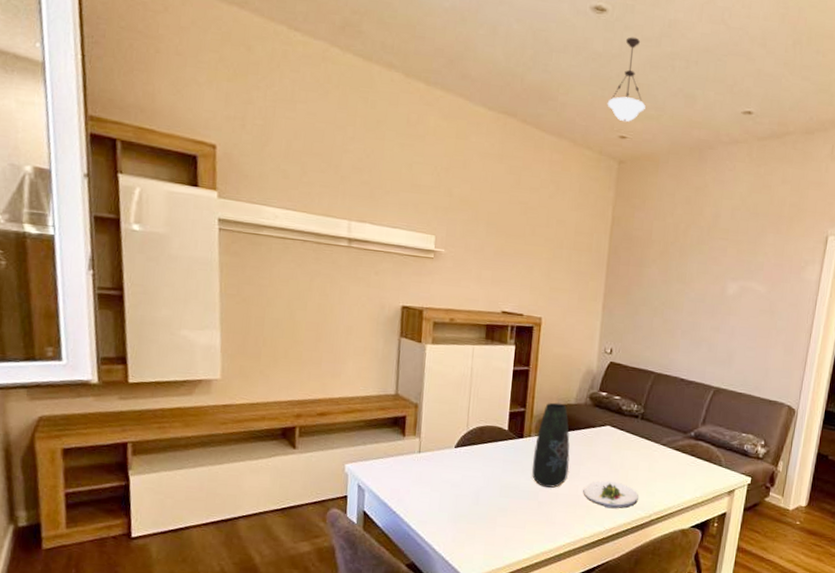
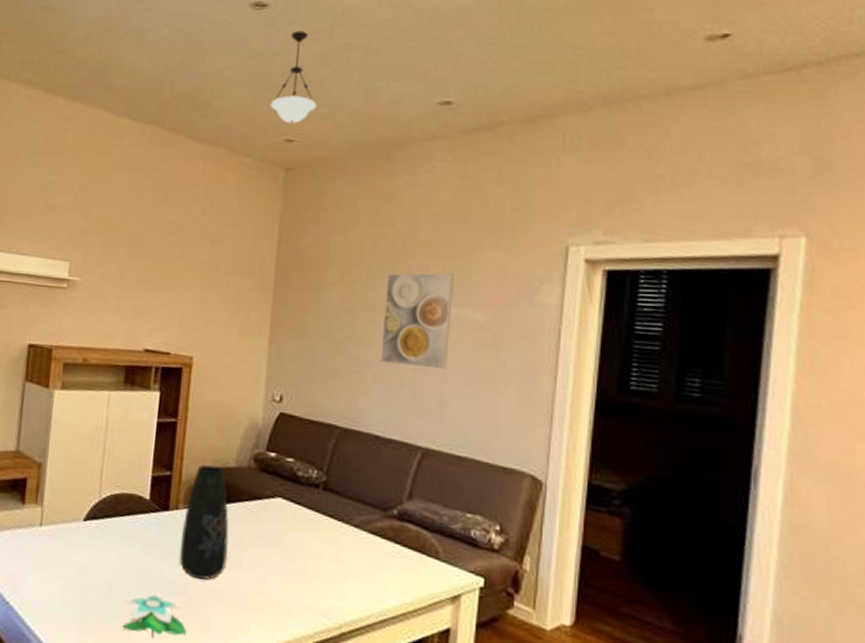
flower: none [488,500,539,532] -> present [122,594,189,639]
salad plate: present [583,481,639,508] -> none [247,573,323,614]
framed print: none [687,253,745,329] -> present [380,273,454,370]

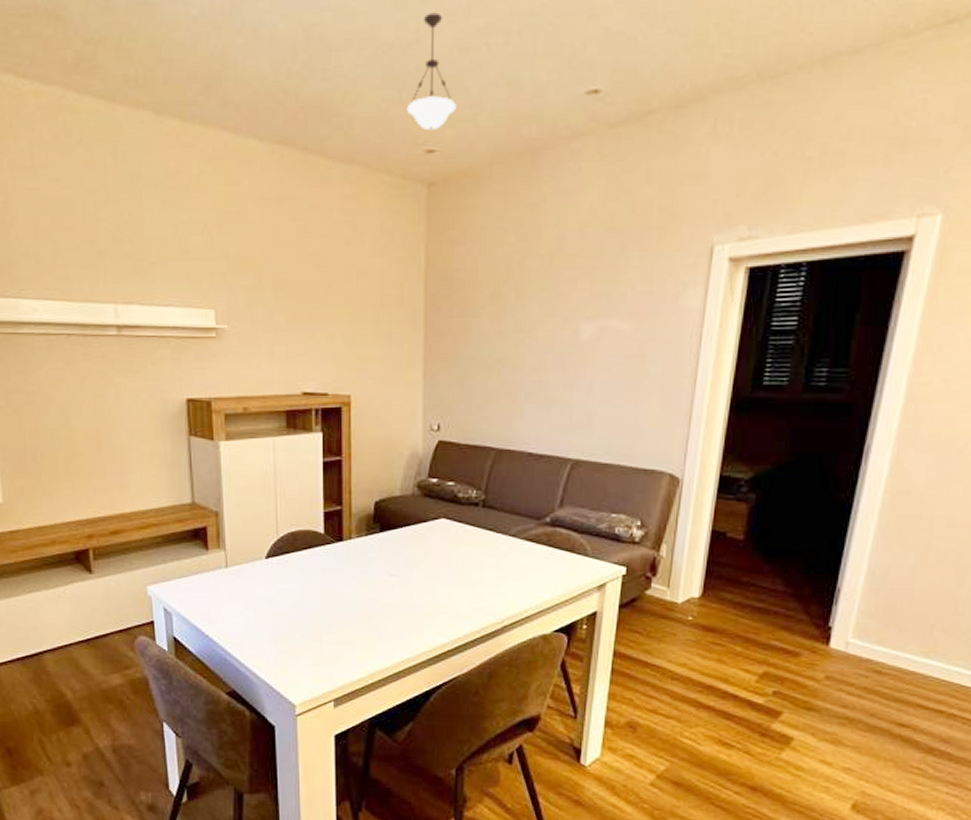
flower: present [122,594,189,639] -> none [311,614,372,650]
vase: present [179,464,229,580] -> none [357,496,399,596]
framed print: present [380,273,454,370] -> none [531,285,601,384]

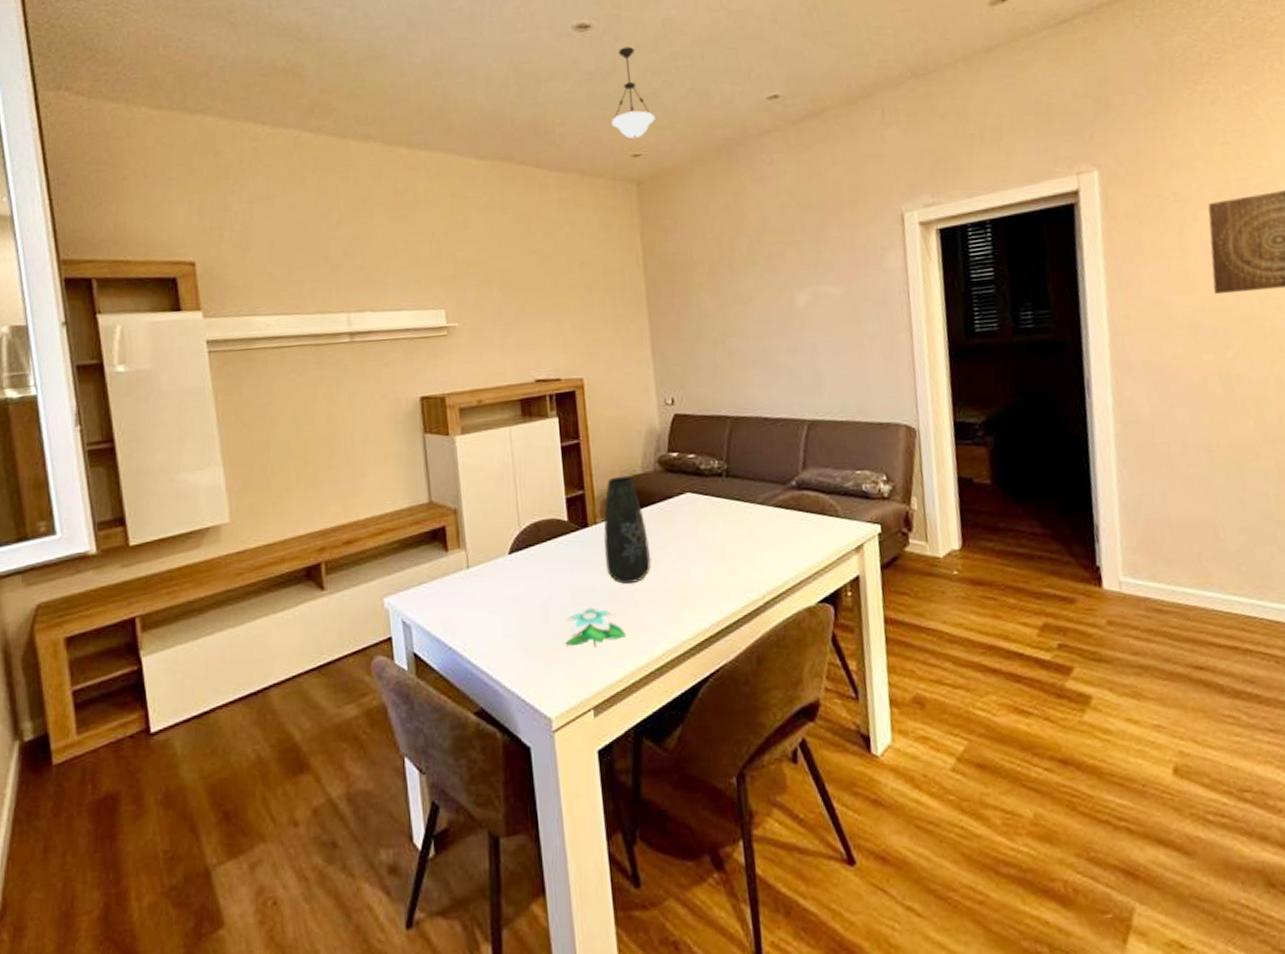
flower: none [311,614,372,650] -> present [561,607,628,648]
vase: none [357,496,399,596] -> present [603,475,651,584]

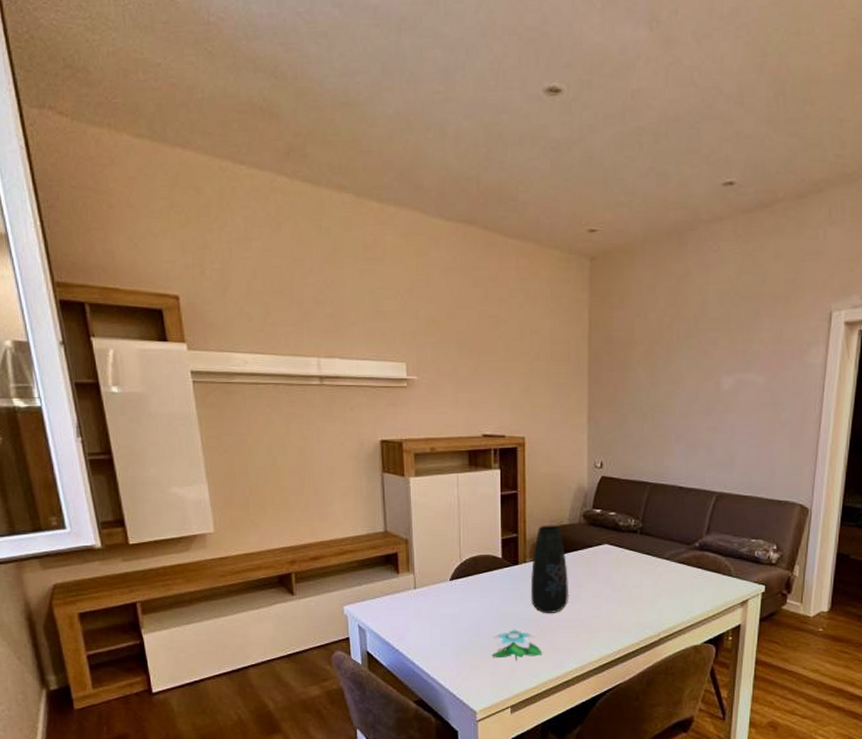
pendant light: present [611,46,655,139] -> none [572,116,614,214]

